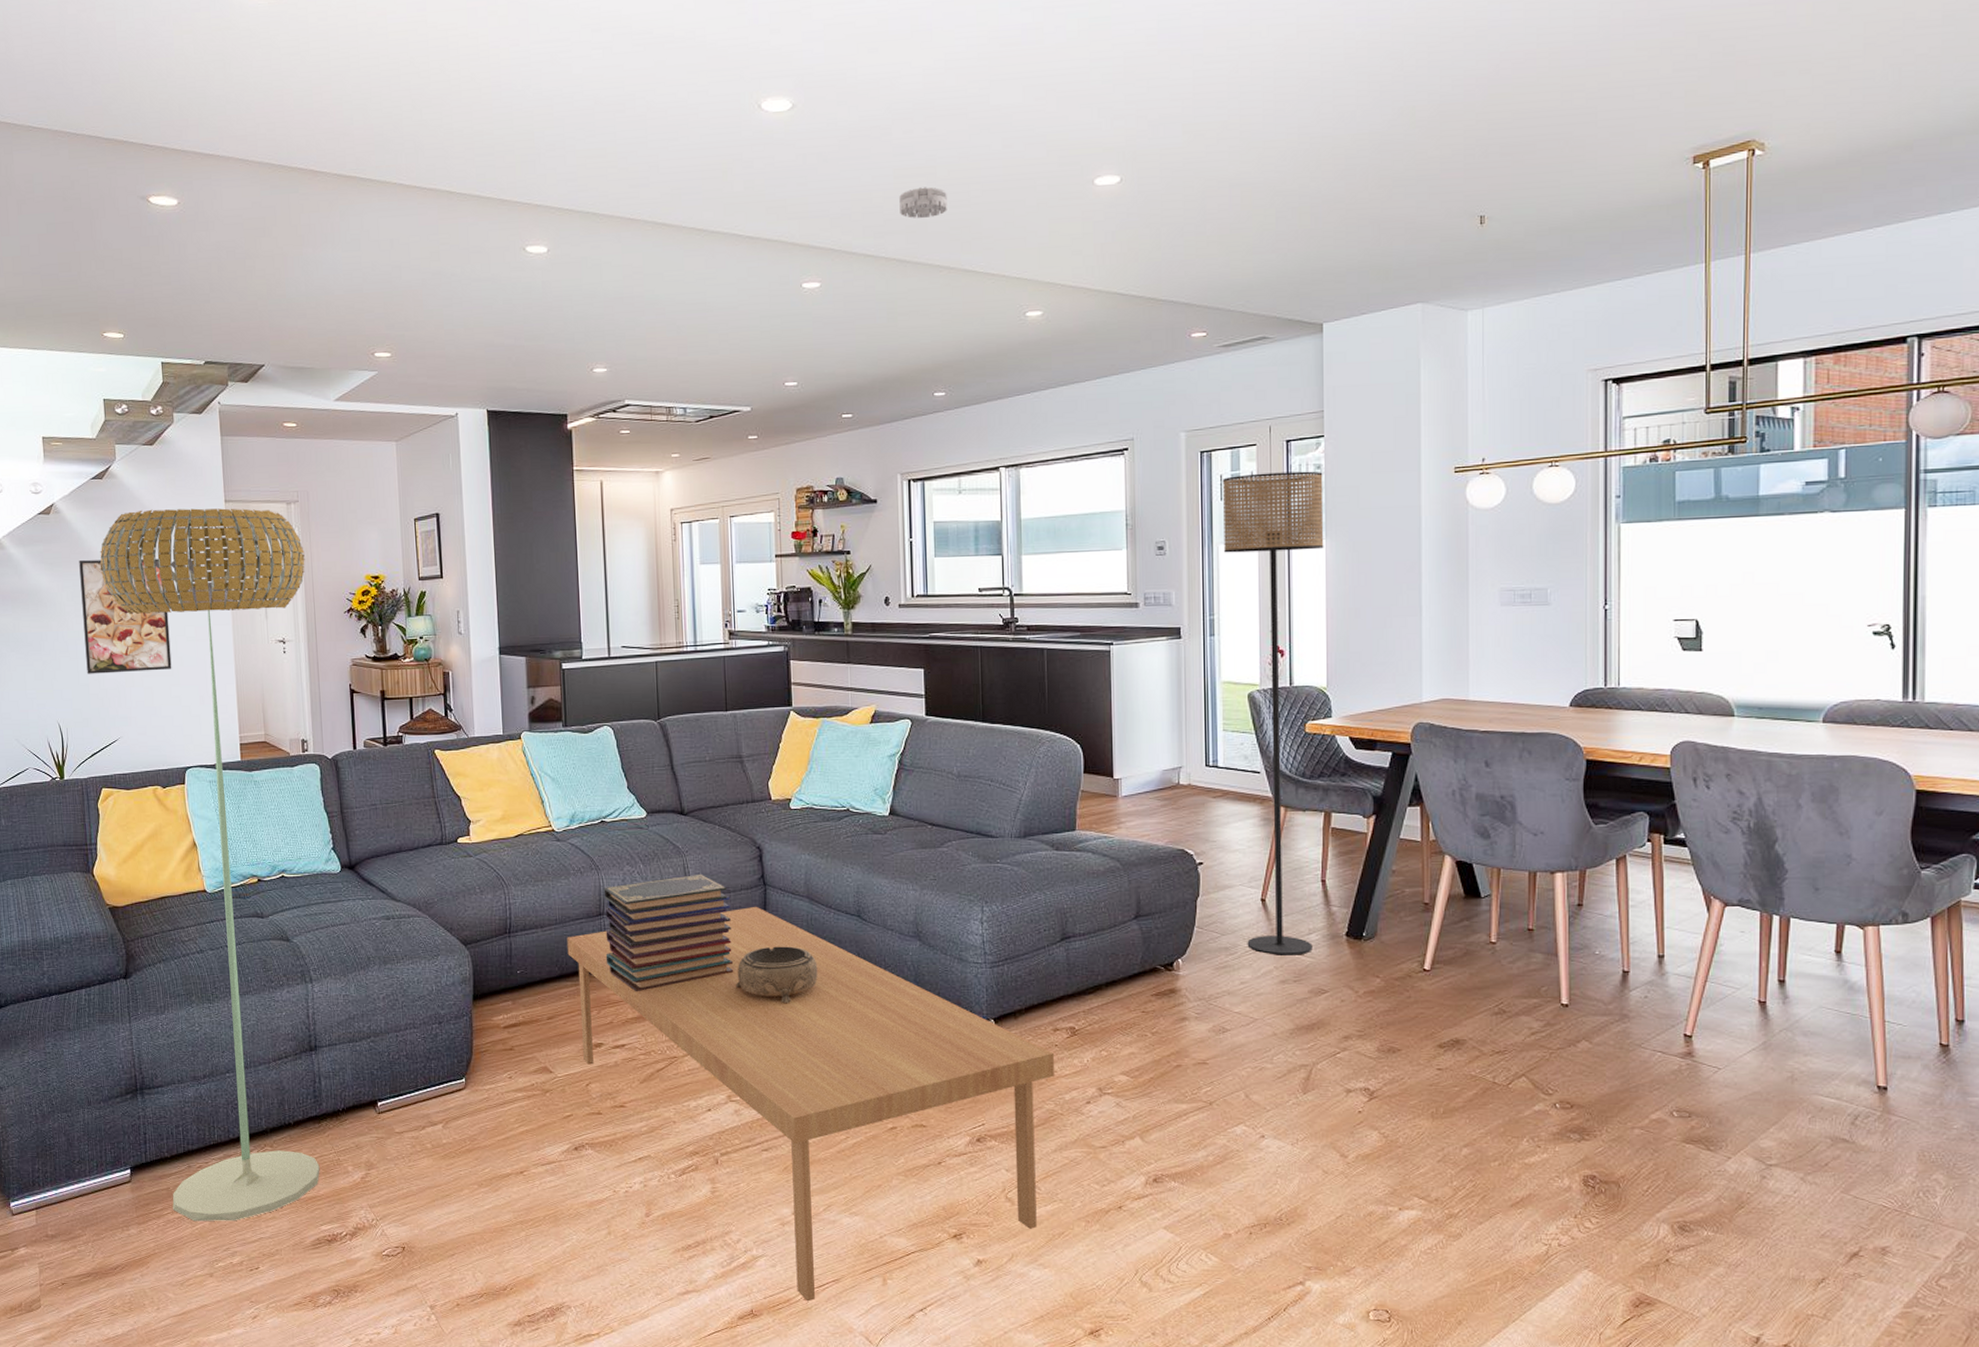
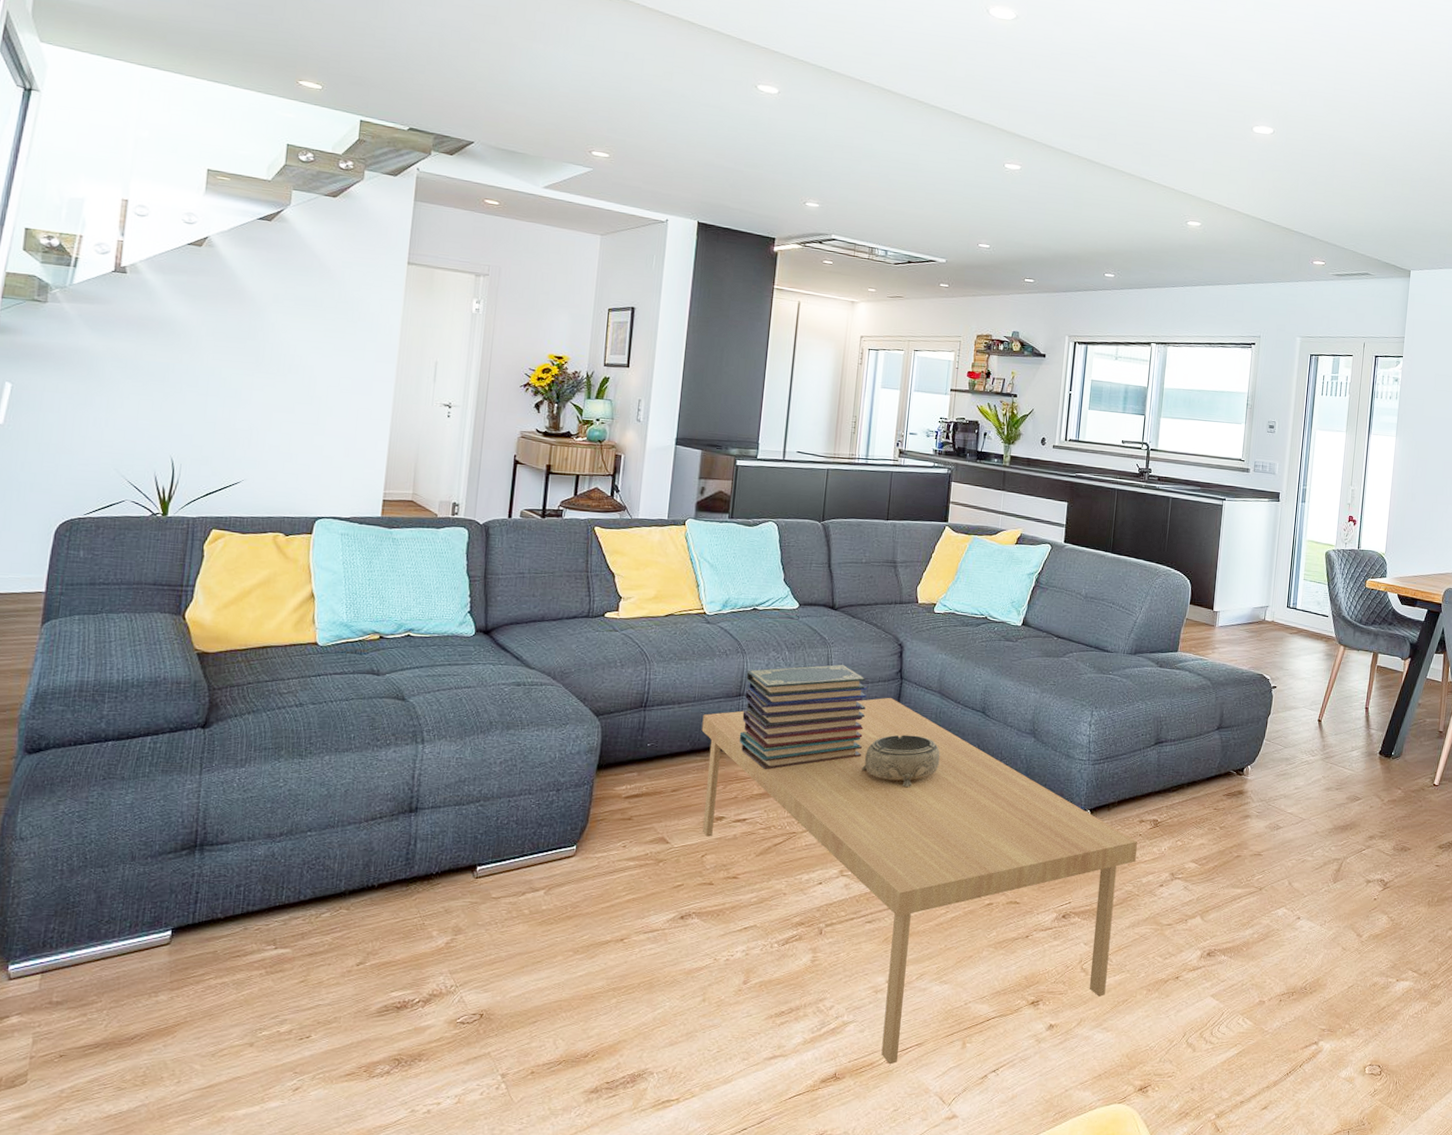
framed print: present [79,559,172,674] -> none [216,297,324,418]
floor lamp: present [99,508,320,1222] -> none [217,257,487,988]
smoke detector: present [899,187,947,219] -> none [1095,105,1136,131]
floor lamp: present [1222,471,1324,955] -> none [1303,377,1399,768]

